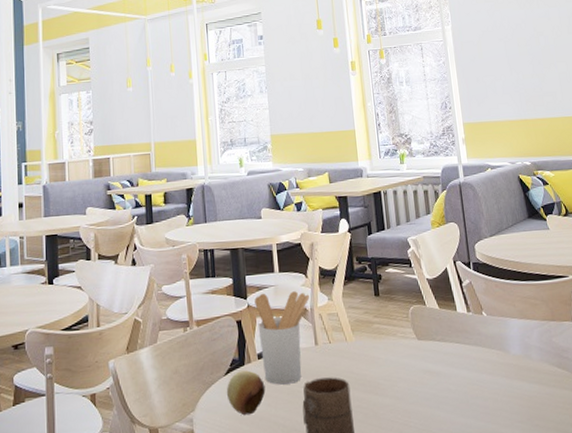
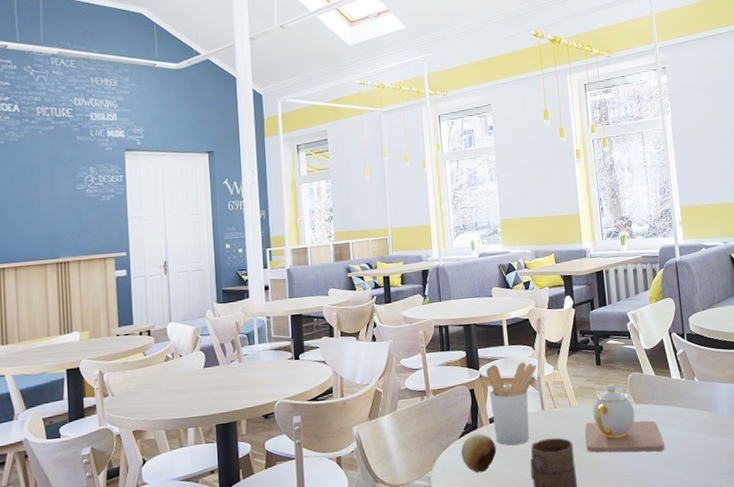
teapot: none [363,317,452,395] -> present [585,383,665,453]

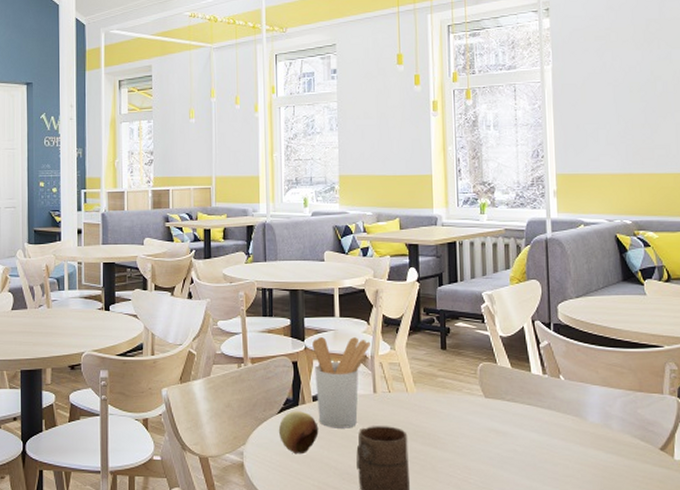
teapot: present [585,383,665,453] -> none [422,372,518,455]

